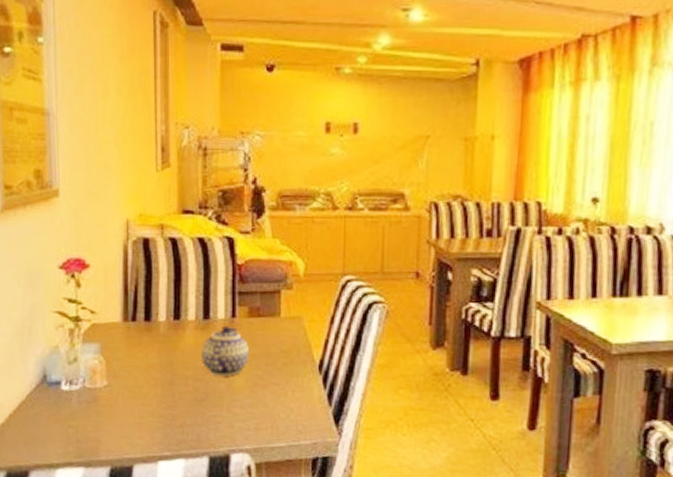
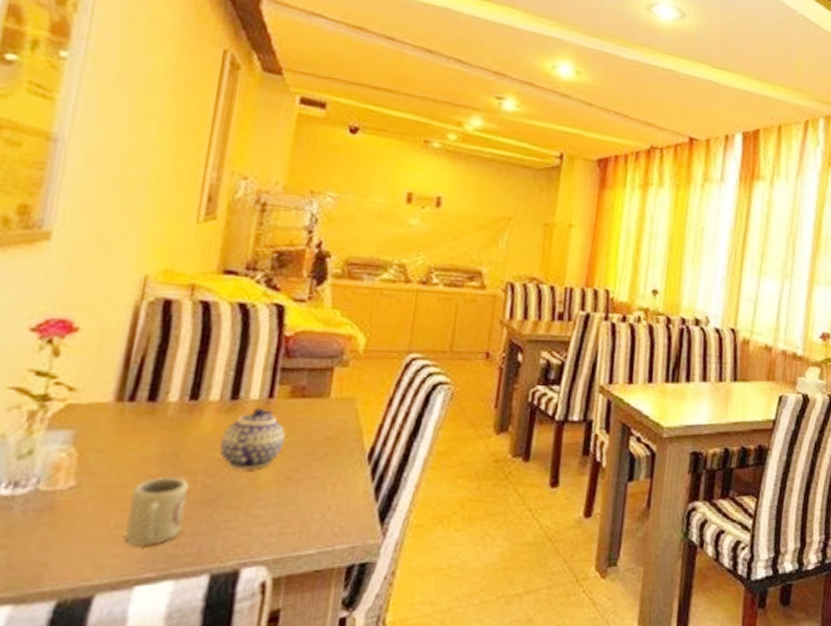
cup: none [146,380,184,432] -> present [125,477,189,545]

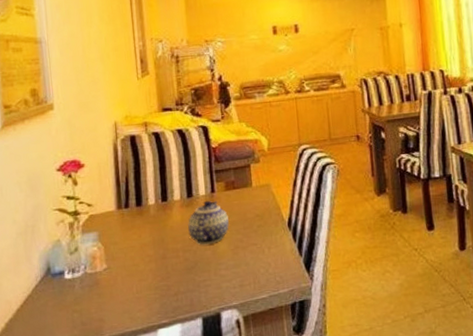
cup: present [125,477,189,545] -> none [142,255,178,303]

